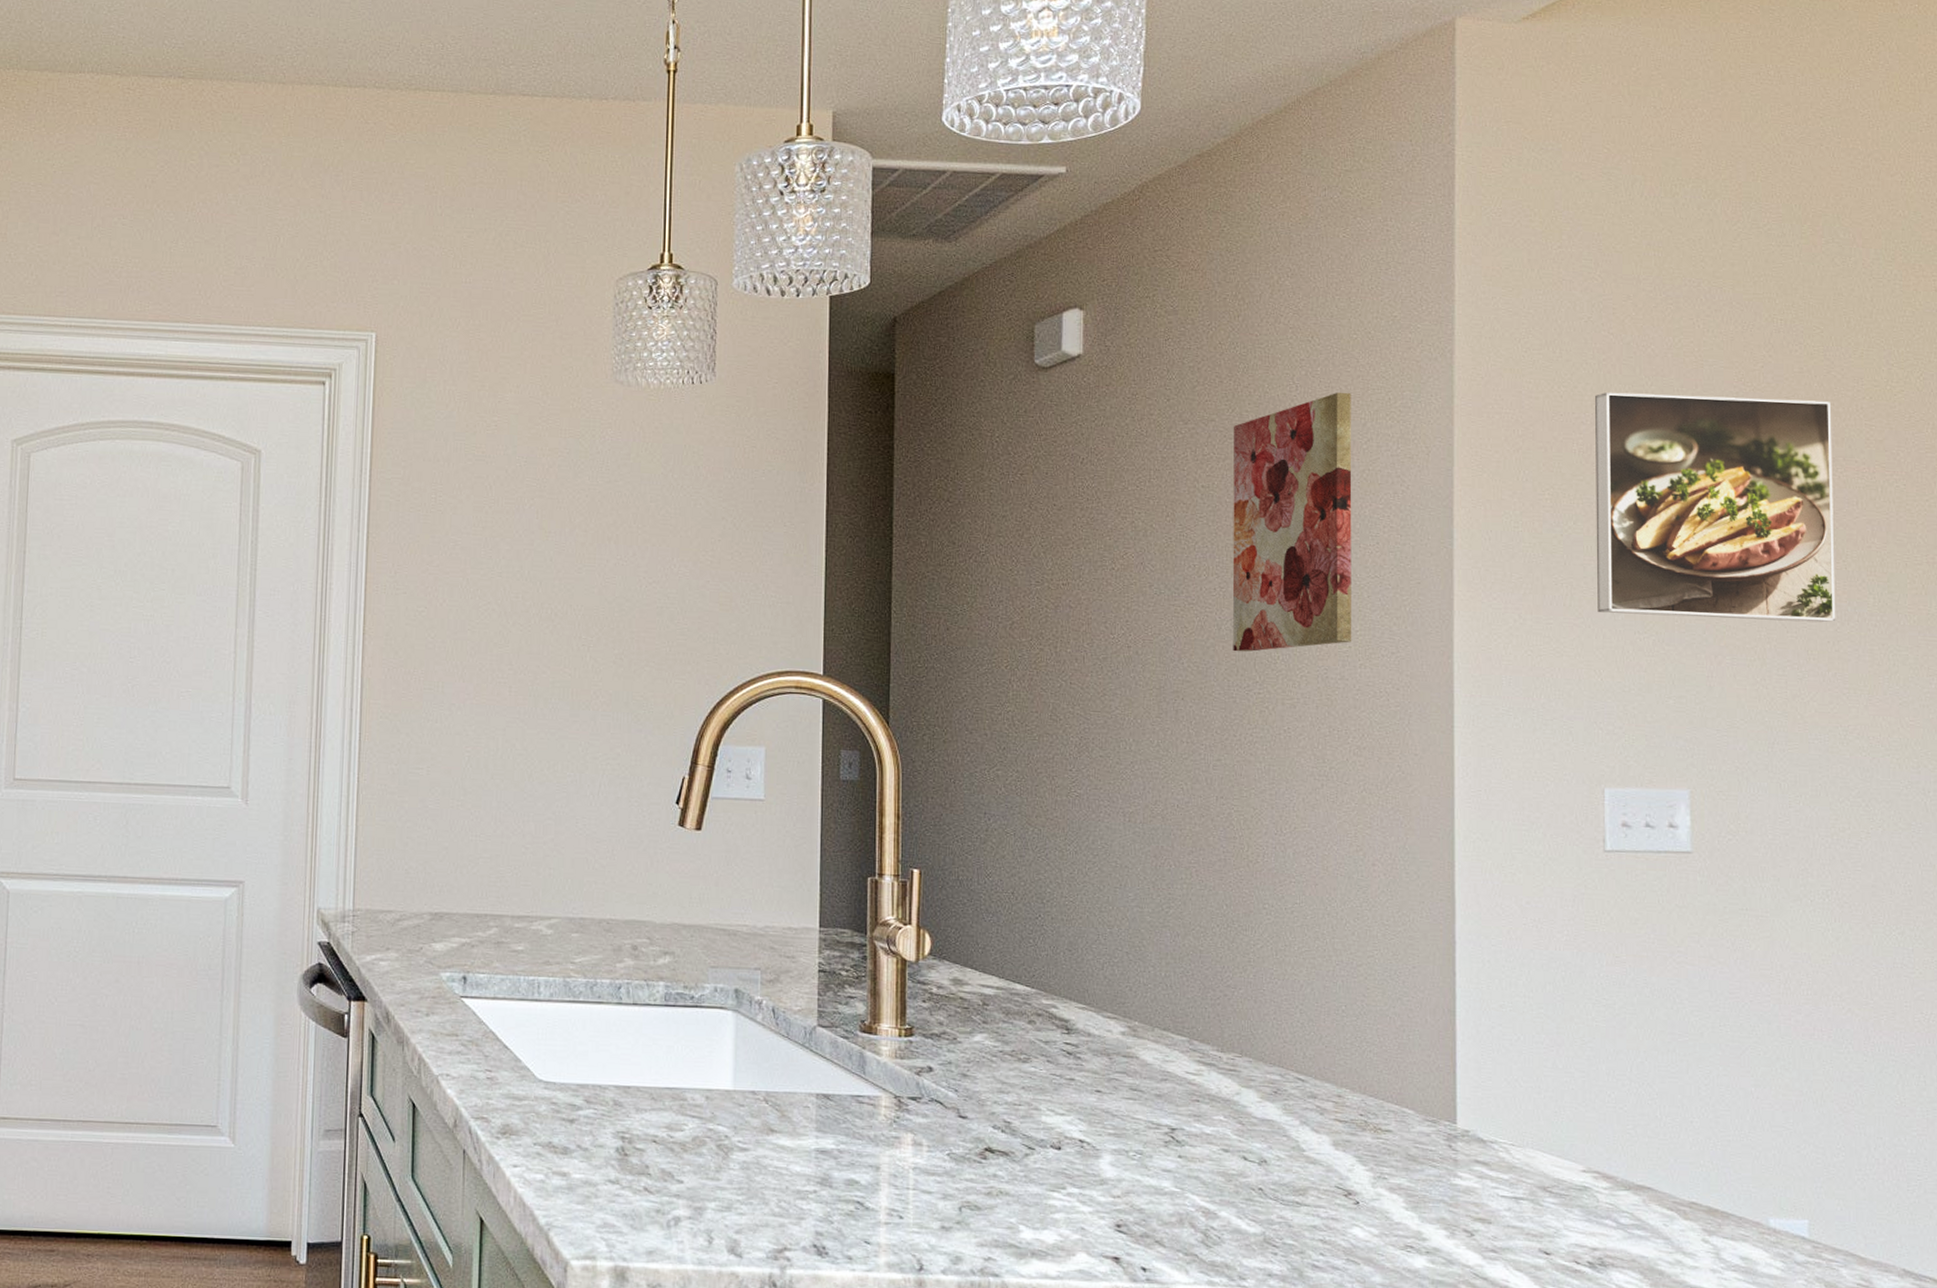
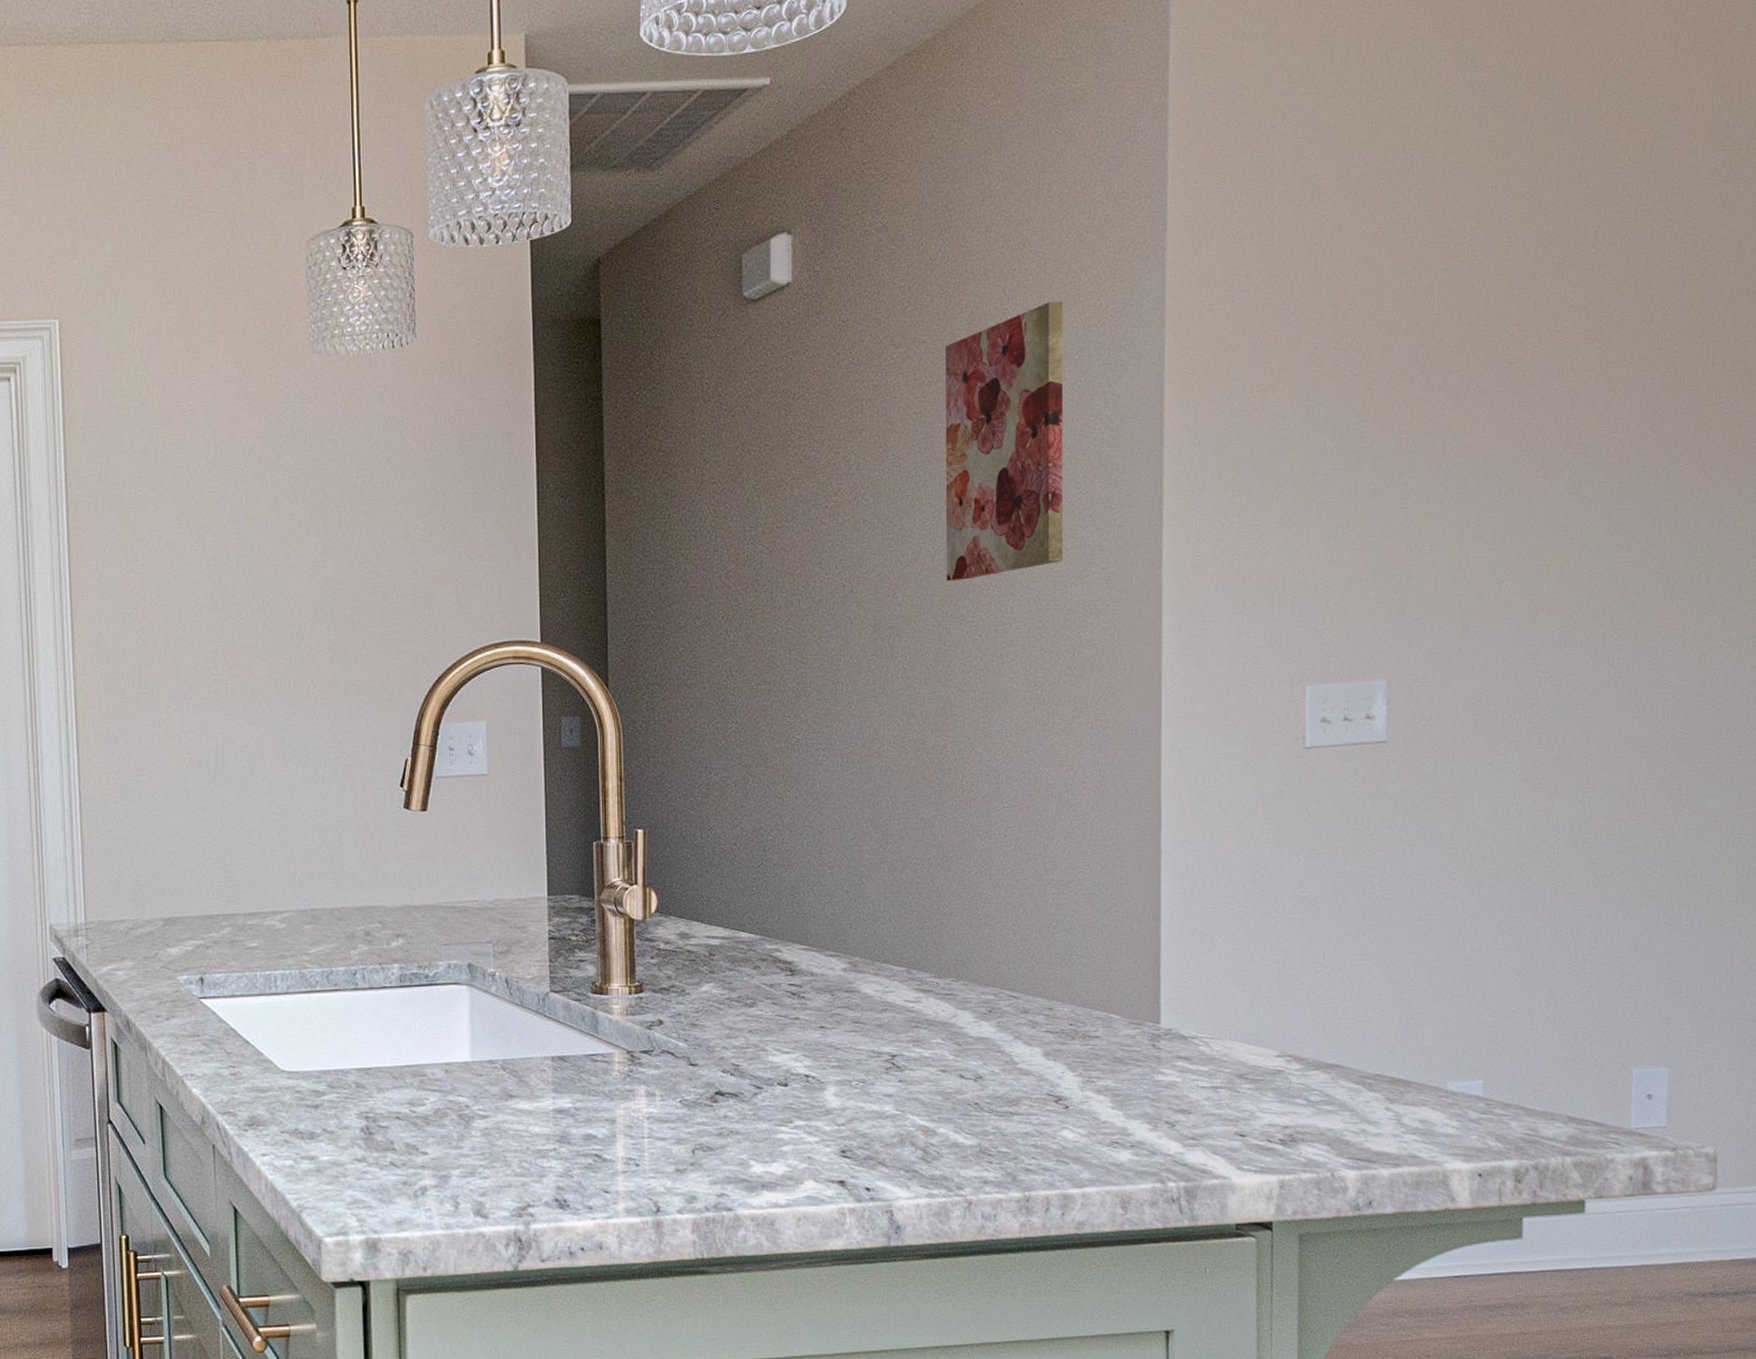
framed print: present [1595,392,1836,623] -> none [1303,270,1537,509]

